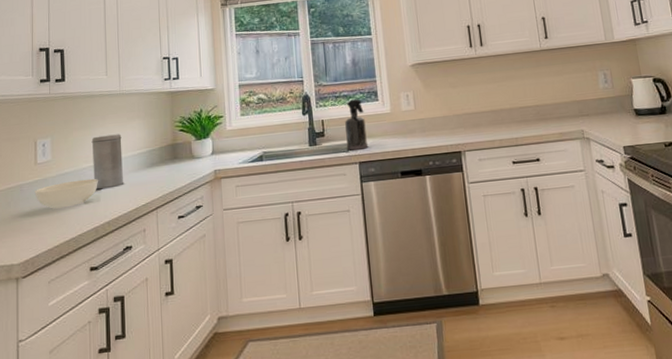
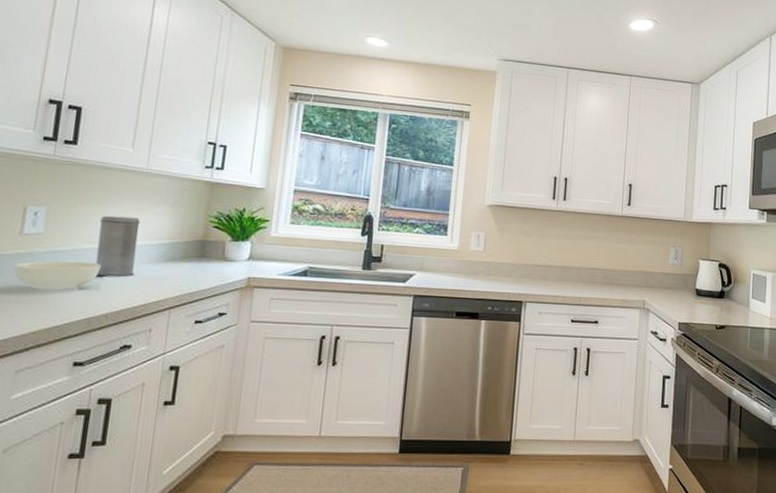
spray bottle: present [344,99,369,152] -> none [403,229,430,283]

